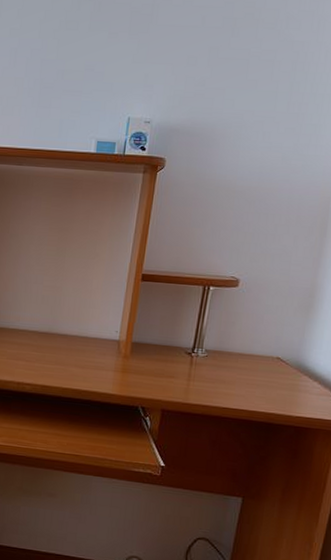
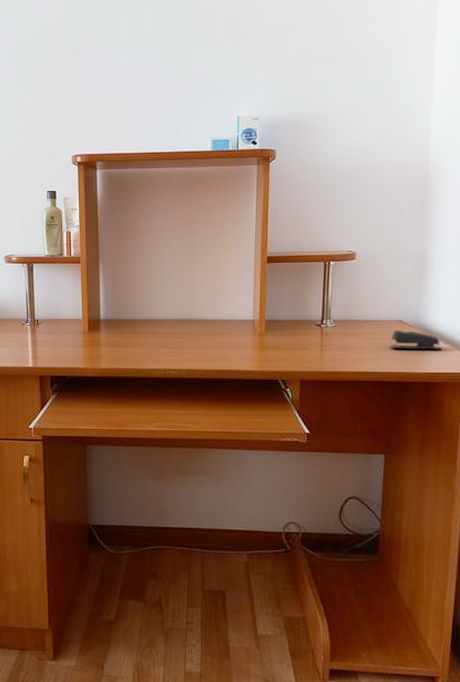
stapler: none [263,367,321,394] -> present [390,330,443,350]

